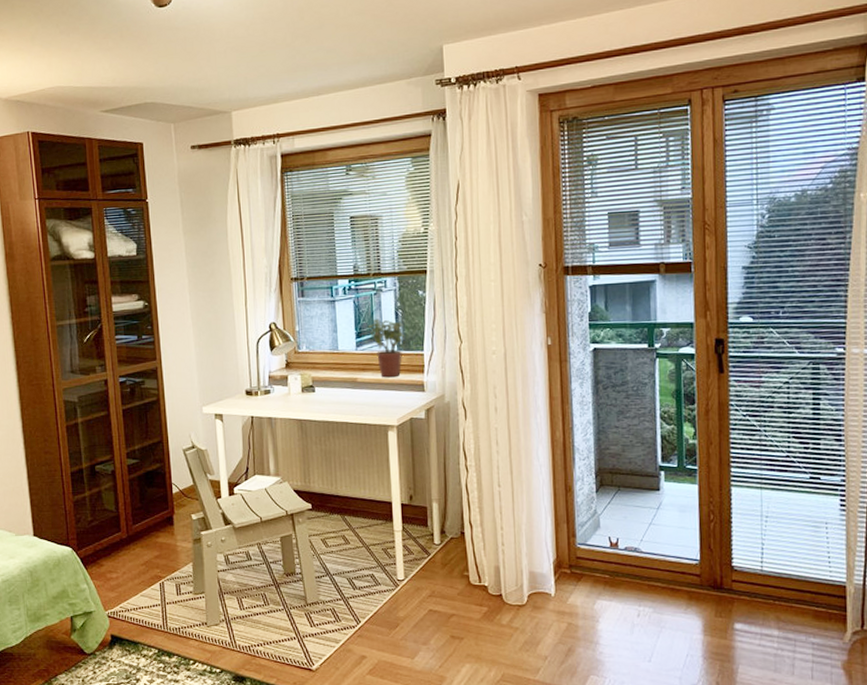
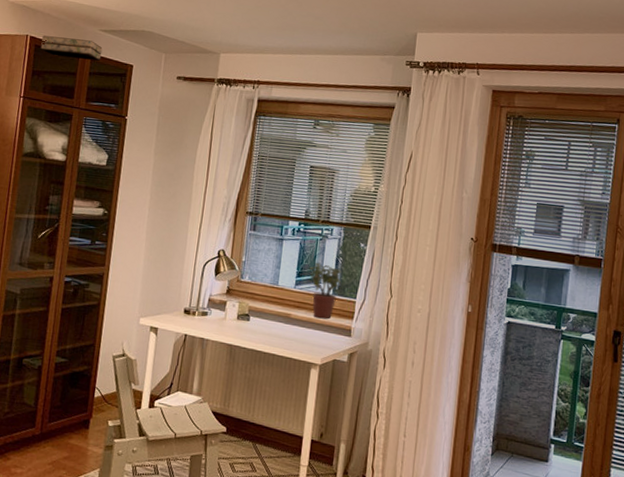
decorative box: none [44,124,108,149] -> present [41,35,103,61]

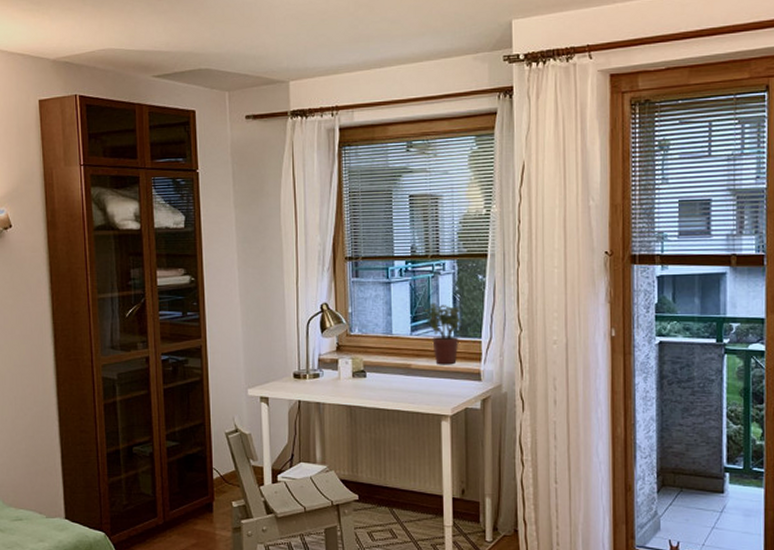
decorative box: present [41,35,103,61] -> none [92,90,159,114]

